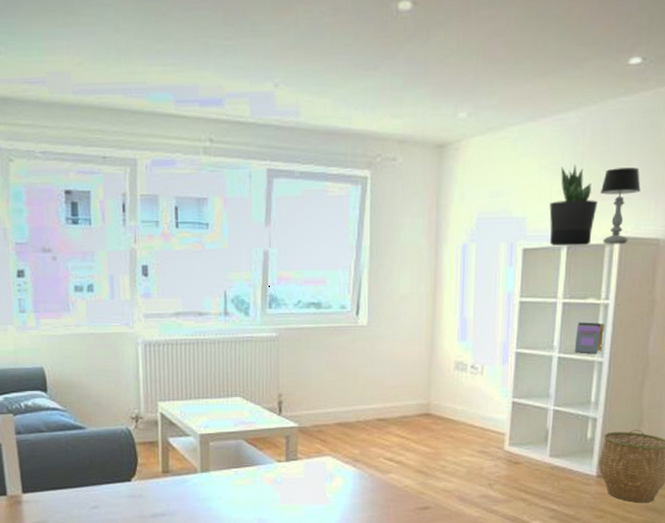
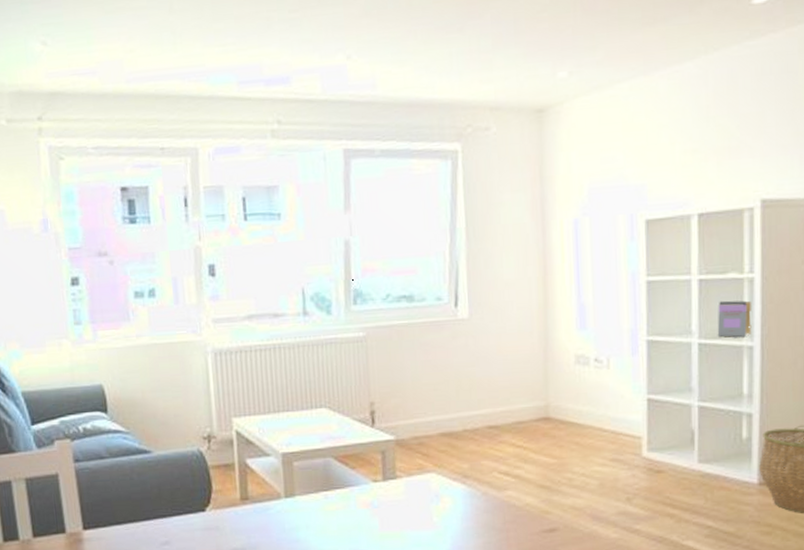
planter: present [549,164,598,247] -> none [673,120,730,215]
table lamp: present [601,167,641,244] -> none [732,119,780,209]

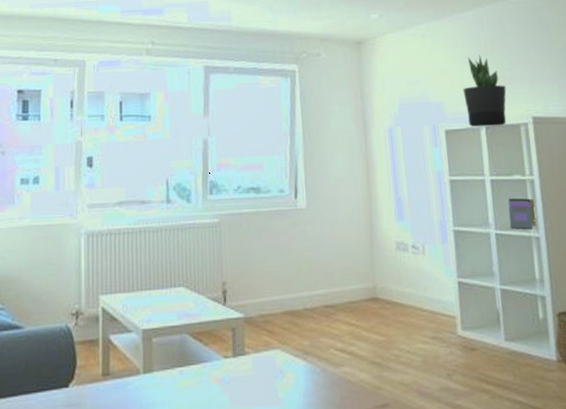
planter: none [673,120,730,215] -> present [463,54,506,127]

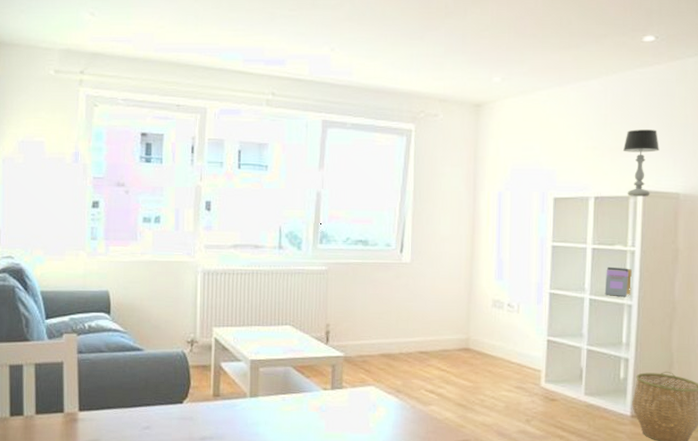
planter: present [463,54,506,127] -> none [577,125,621,197]
table lamp: none [506,56,542,124] -> present [623,129,659,197]

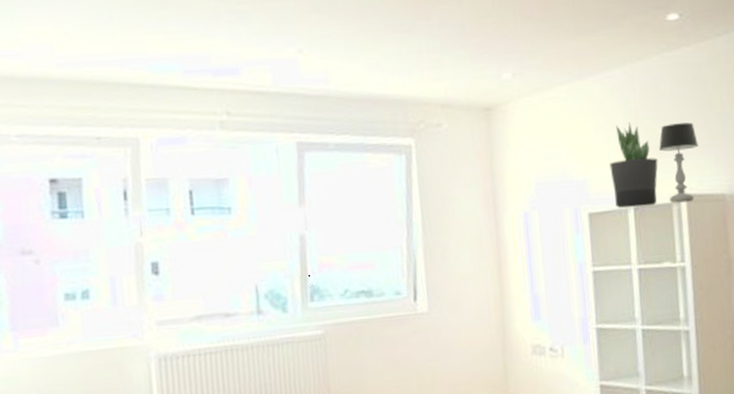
planter: none [577,125,621,197] -> present [609,121,658,209]
books: present [604,266,632,297] -> none [656,287,687,323]

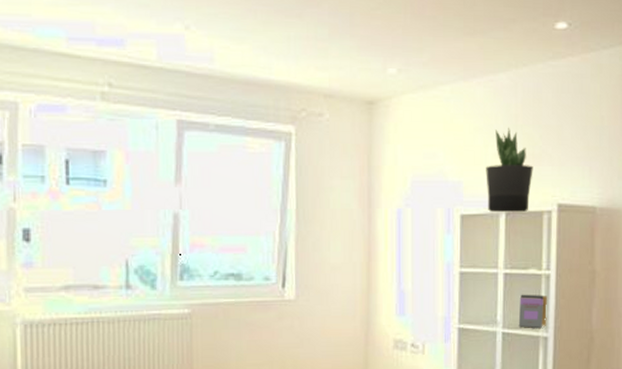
books: none [656,287,687,323] -> present [518,294,547,329]
table lamp: present [659,122,698,203] -> none [536,133,574,212]

